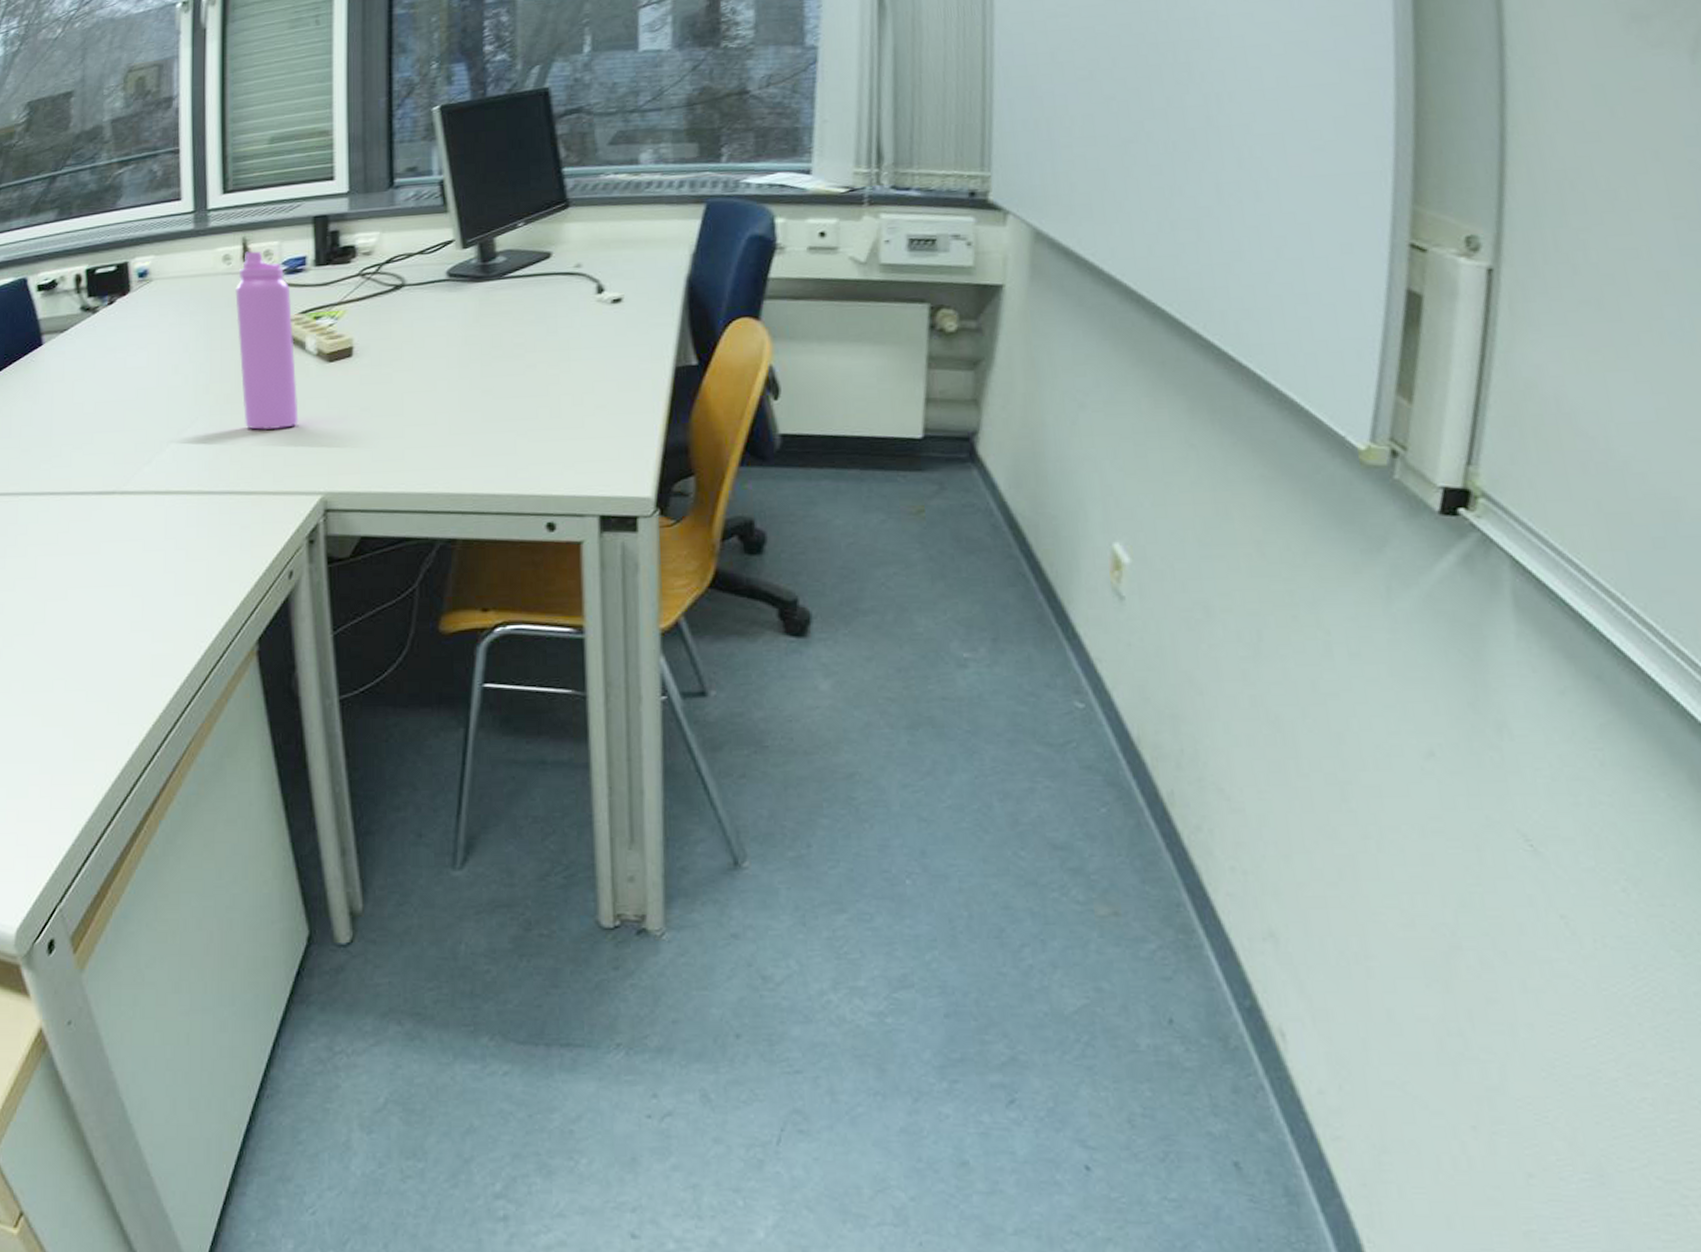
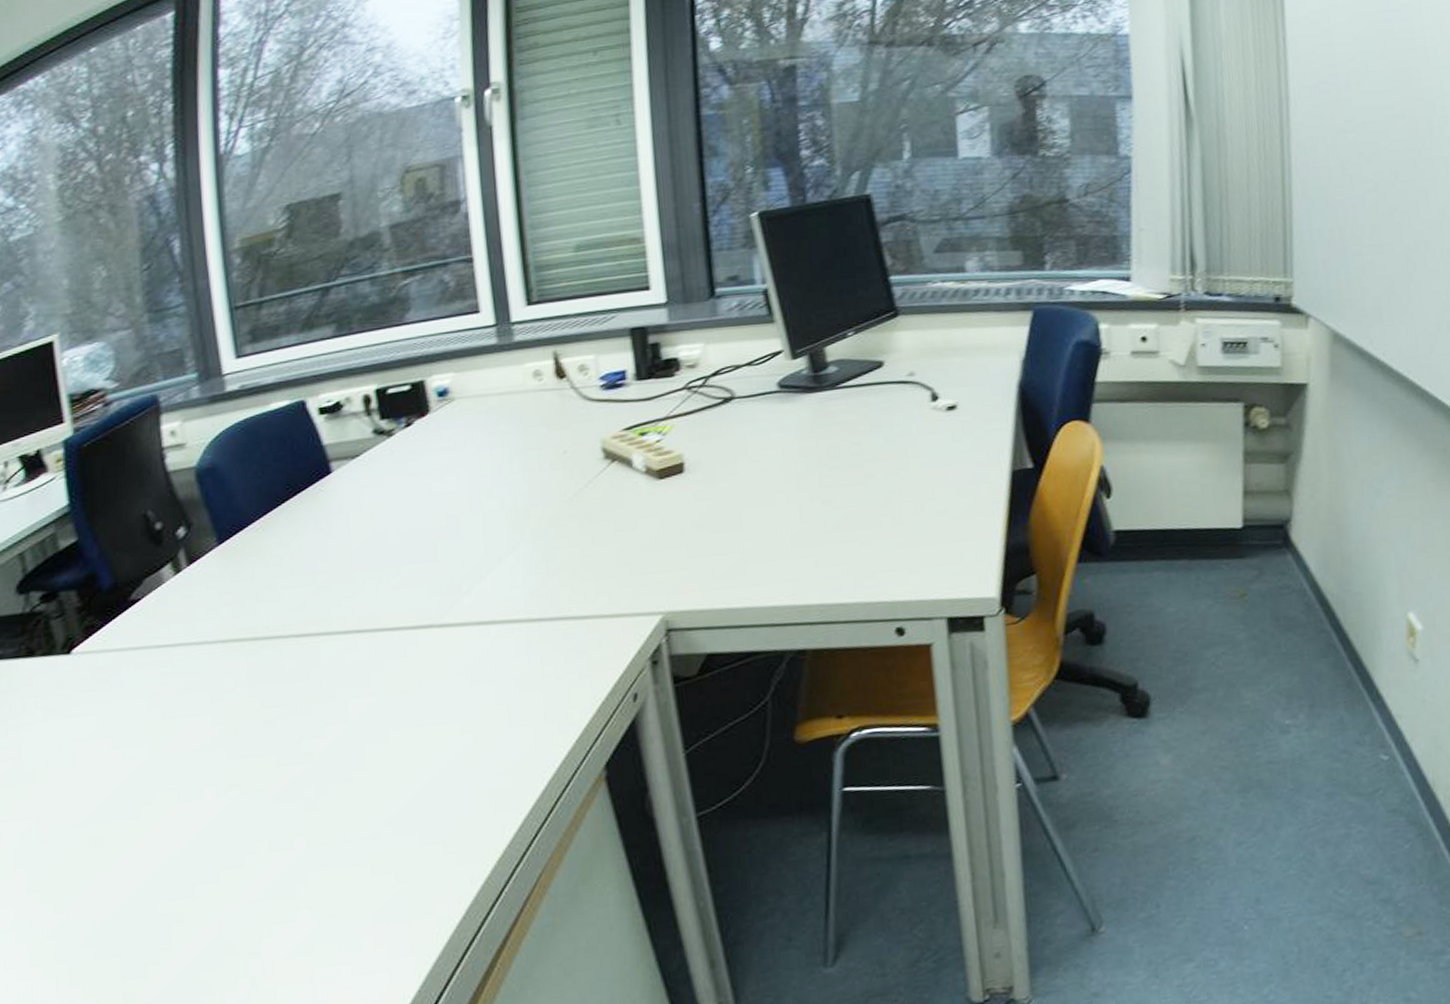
water bottle: present [235,251,299,431] -> none [550,365,631,553]

